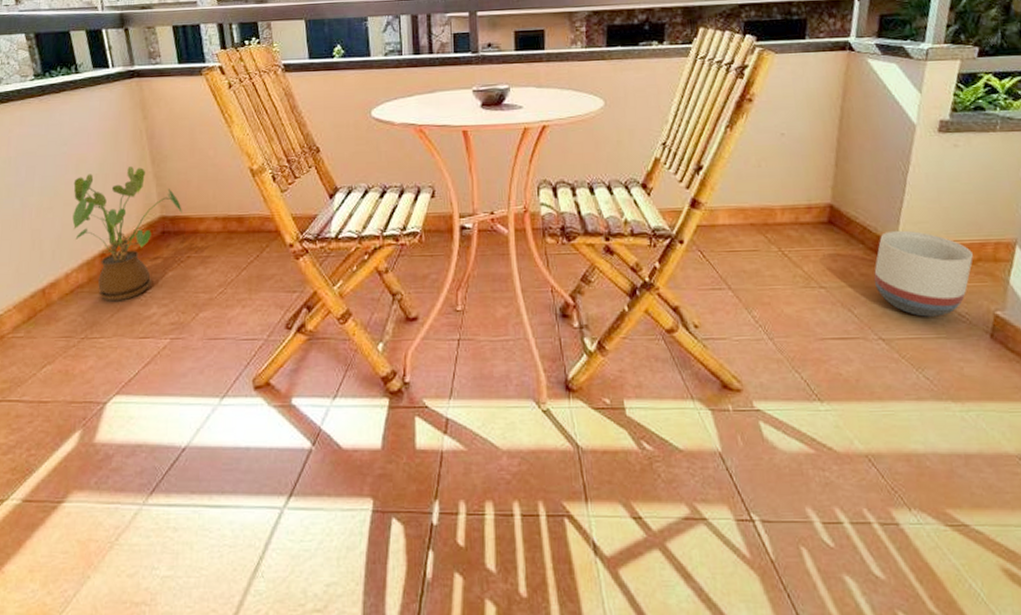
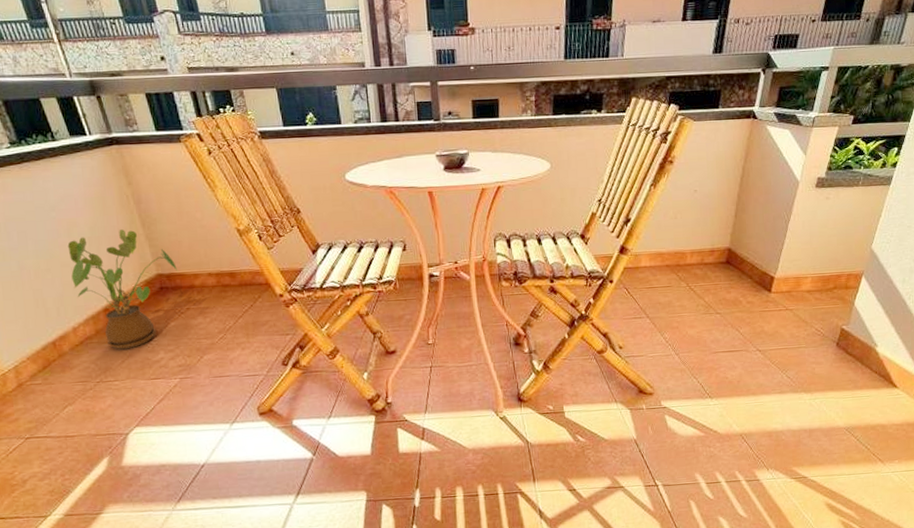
planter: present [874,230,973,317] -> none [757,267,831,333]

